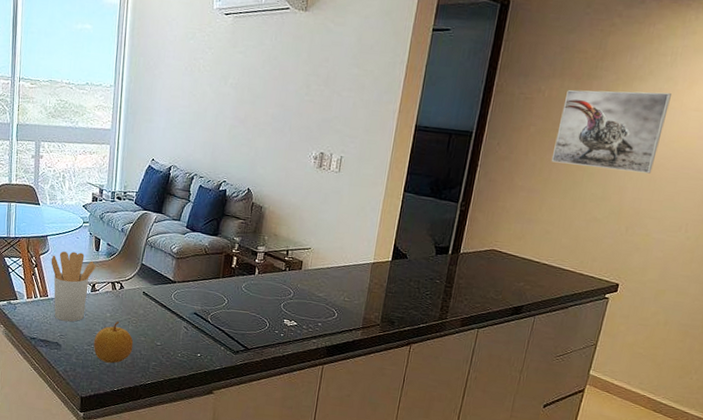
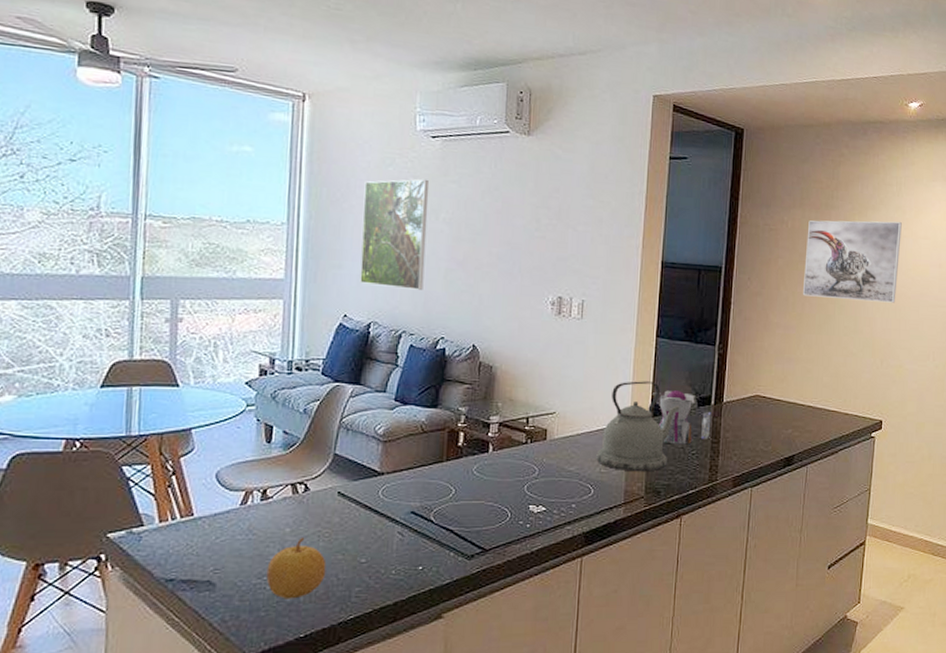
utensil holder: present [51,251,96,322] -> none [197,447,267,548]
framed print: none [164,50,221,142] -> present [360,179,429,290]
kettle: none [341,228,418,305] -> present [596,381,679,472]
teapot: none [396,238,448,286] -> present [653,390,711,445]

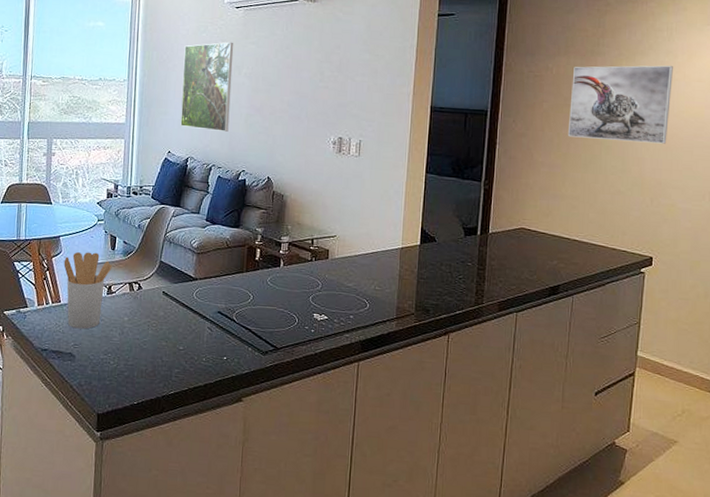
utensil holder: none [197,447,267,548] -> present [63,252,112,329]
fruit: present [266,537,327,599] -> none [110,325,154,373]
kettle: present [596,381,679,472] -> none [371,211,447,292]
teapot: present [653,390,711,445] -> none [422,220,478,270]

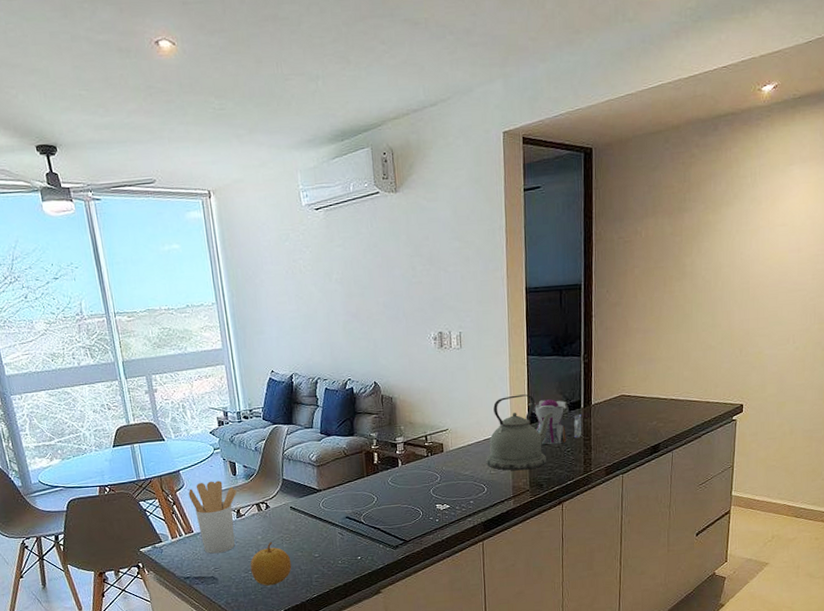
fruit: none [110,325,154,373] -> present [250,541,292,586]
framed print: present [180,42,234,132] -> none [269,247,328,344]
kettle: none [371,211,447,292] -> present [486,394,553,471]
teapot: none [422,220,478,270] -> present [529,399,582,445]
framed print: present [567,65,673,144] -> none [659,213,757,300]

